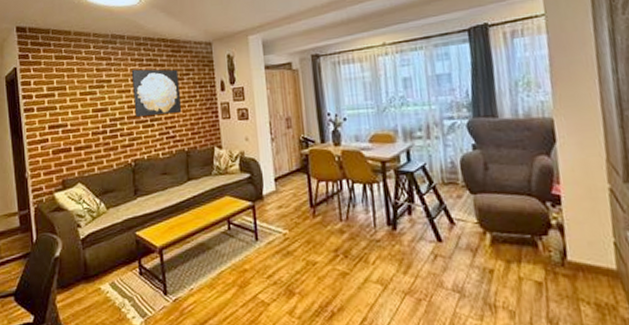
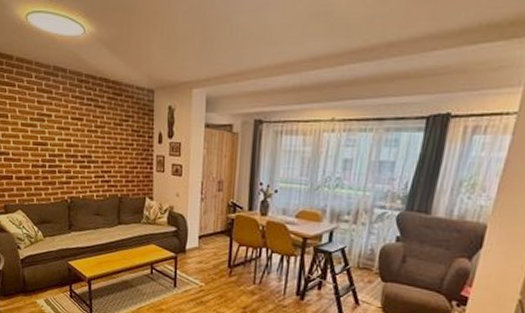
wall art: present [131,69,182,118] -> none [71,107,119,159]

